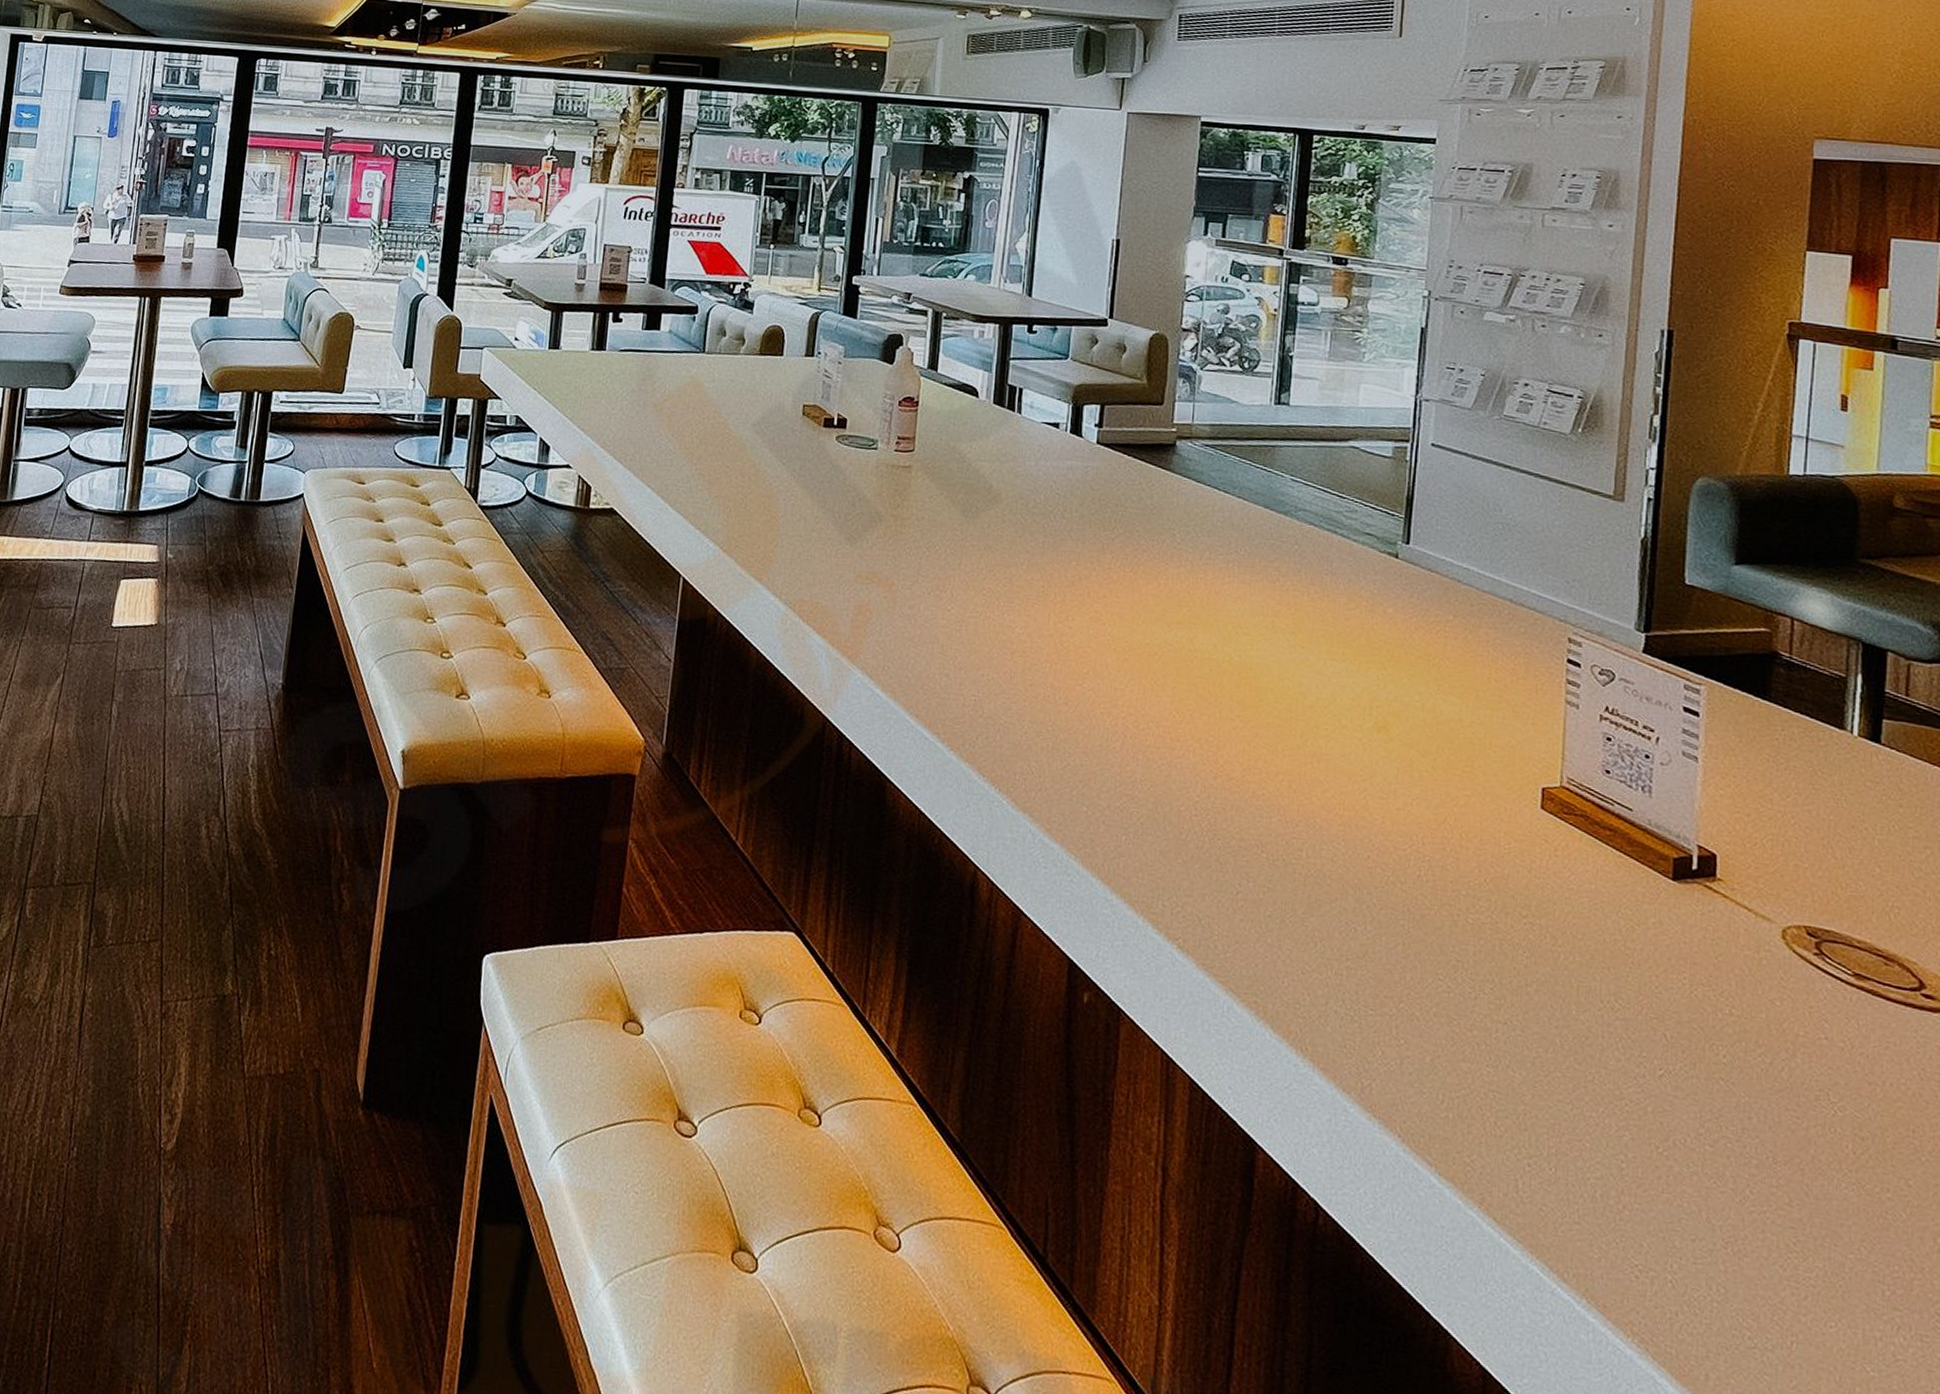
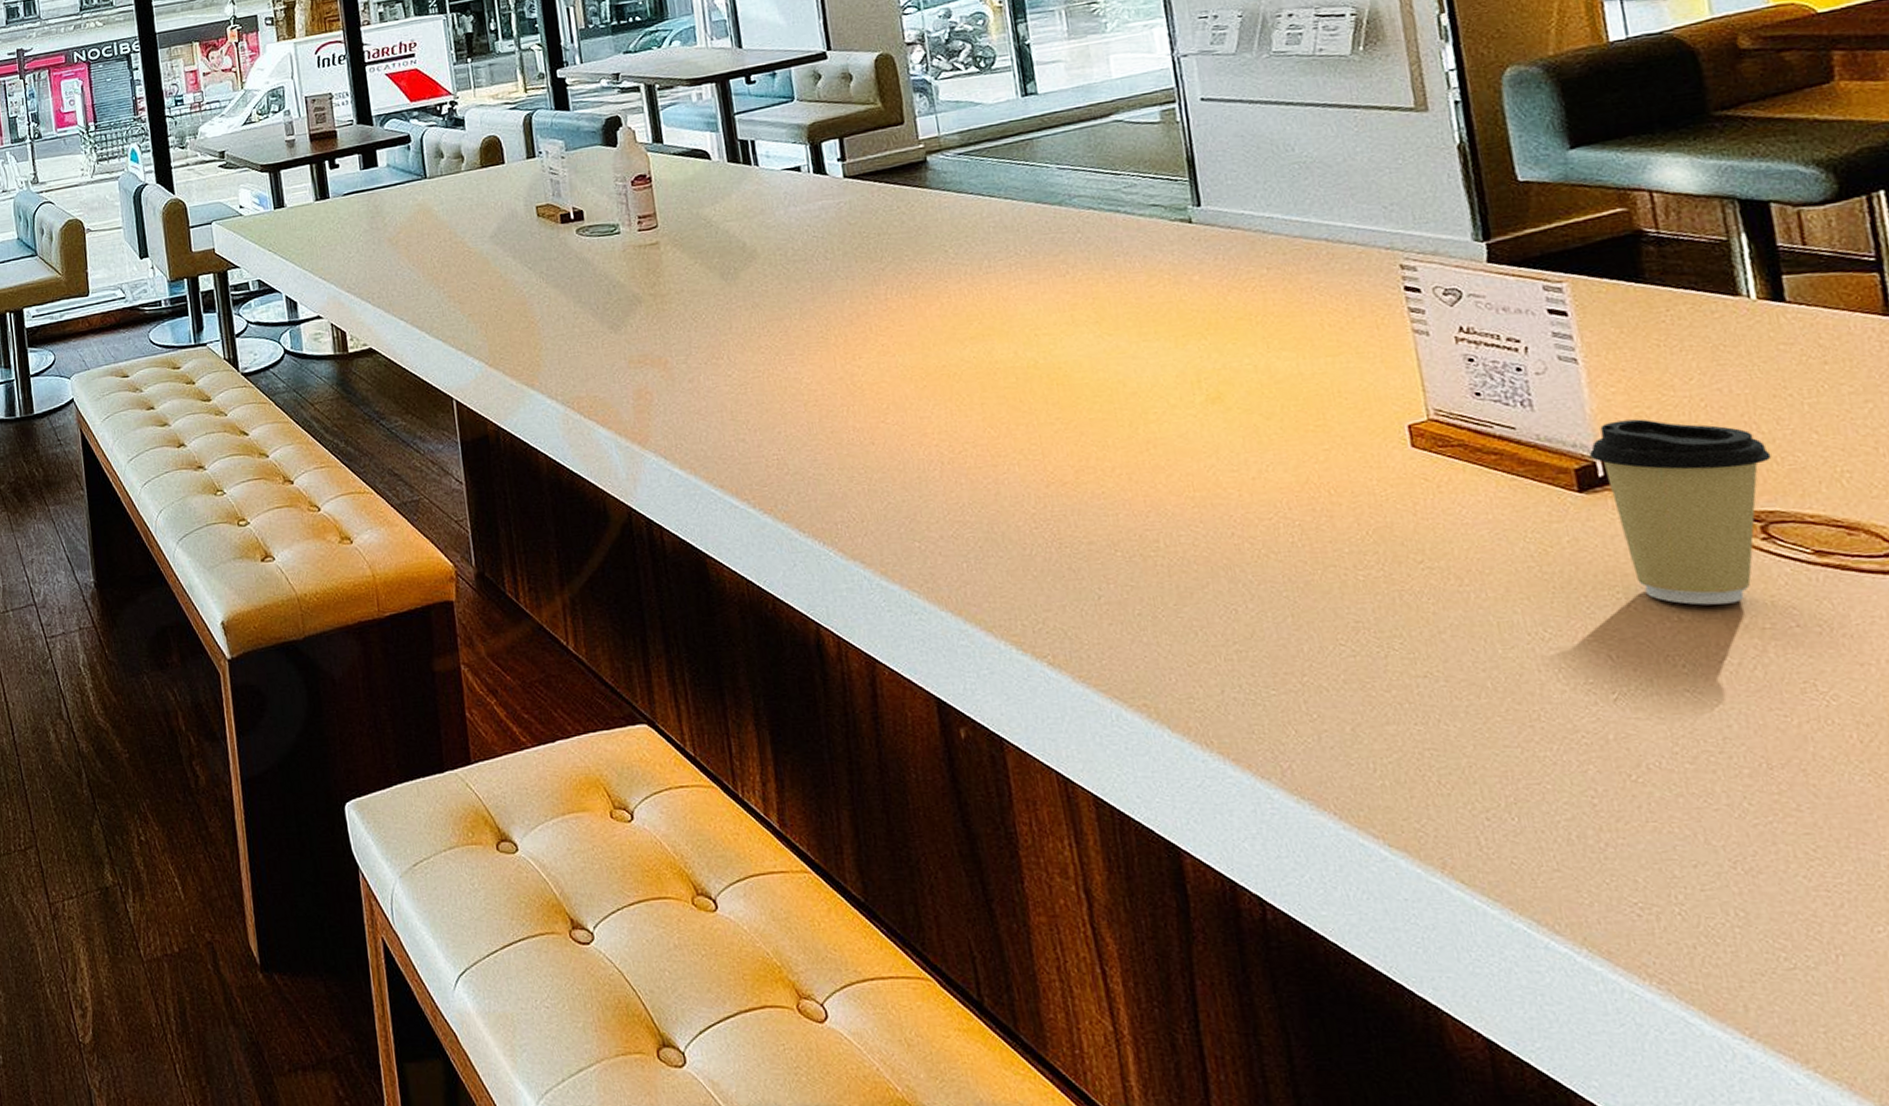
coffee cup: none [1688,821,1838,1008] -> present [1588,419,1772,605]

